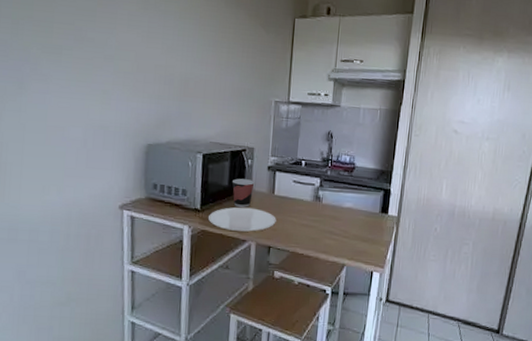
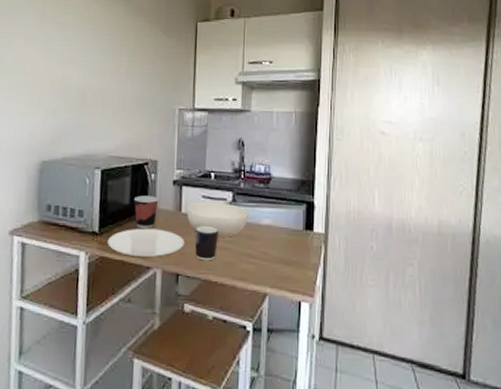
bowl: none [278,185,334,217] -> present [186,201,249,238]
mug: none [285,206,307,237] -> present [194,225,220,261]

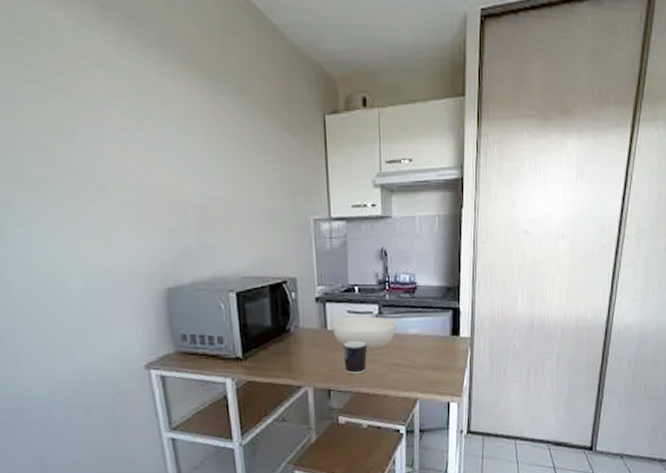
plate: present [108,228,185,257] -> none [254,348,333,378]
cup: present [134,195,159,228] -> none [276,315,303,349]

